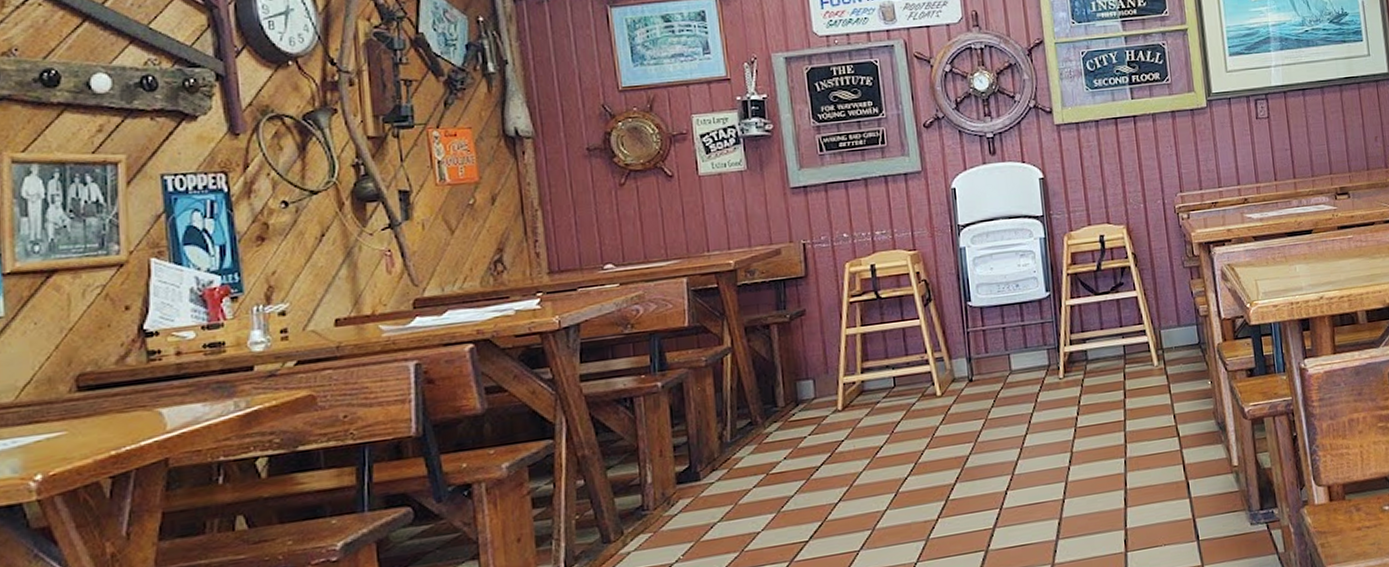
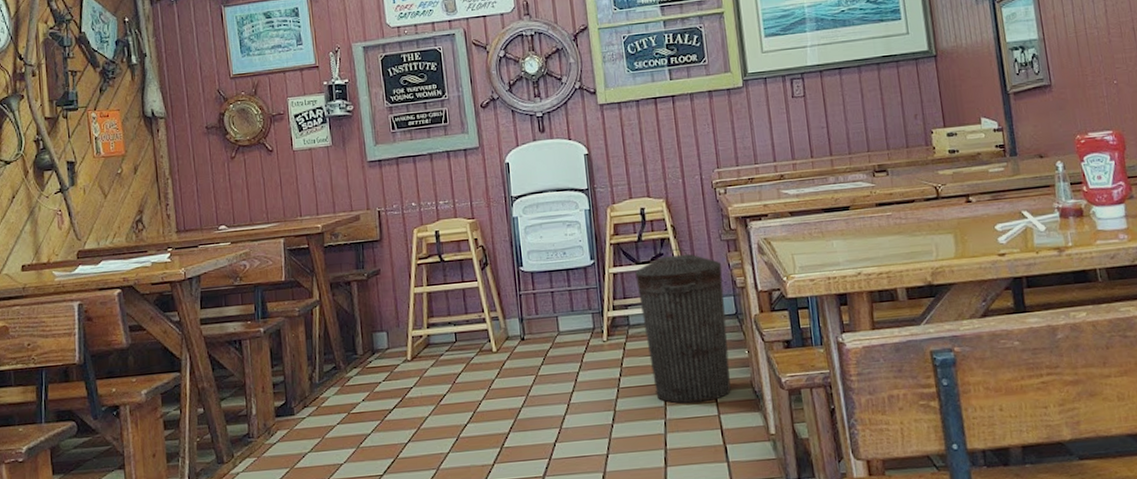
trash can: none [1094,276,1193,441] -> present [635,247,731,404]

